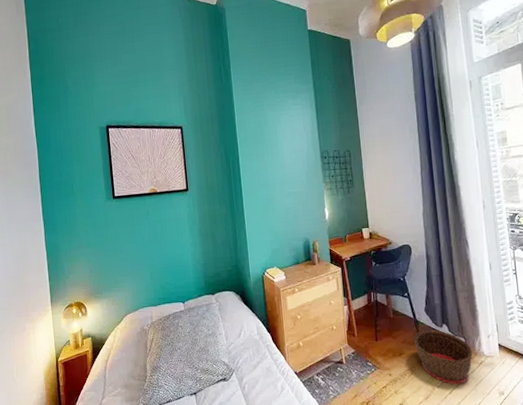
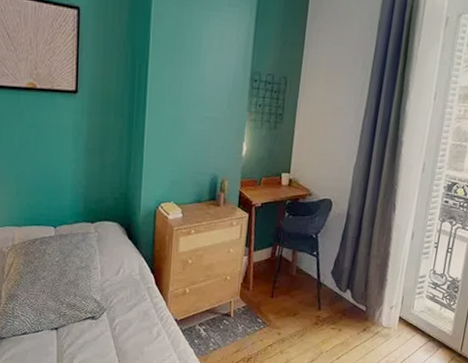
basket: present [413,329,473,385] -> none [312,293,371,352]

